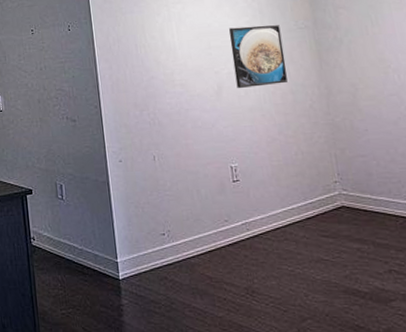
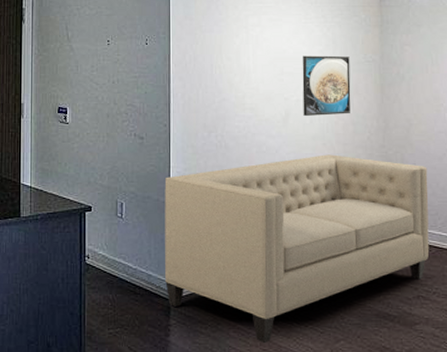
sofa: none [101,125,397,323] -> present [164,154,430,344]

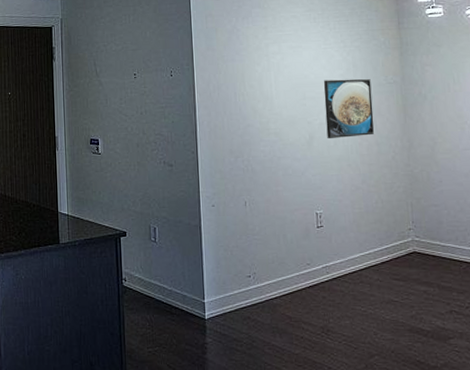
sofa: present [164,154,430,344] -> none [195,175,460,360]

